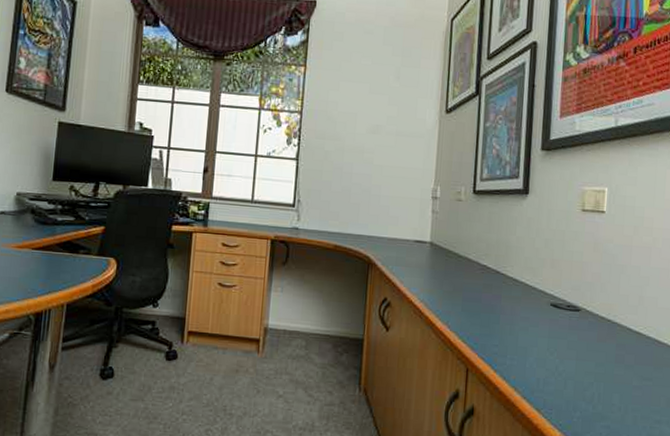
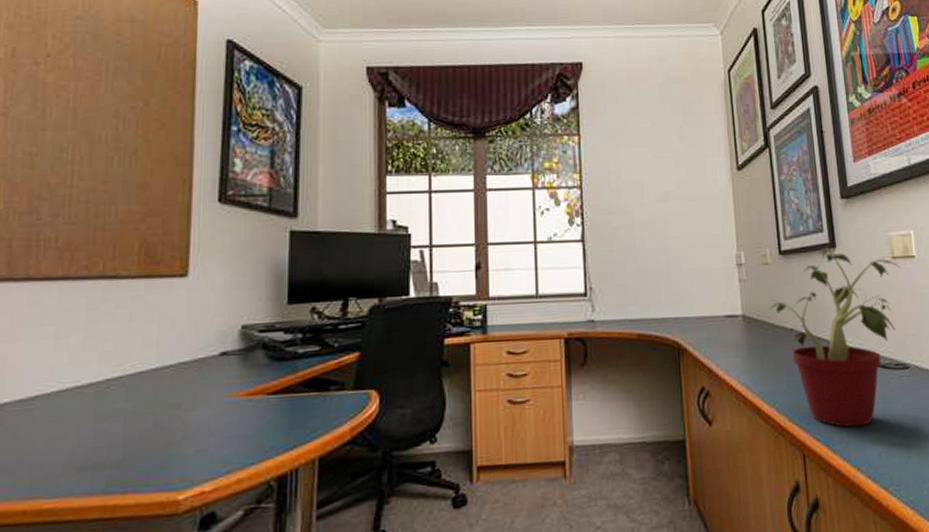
potted plant: none [456,192,589,355] -> present [770,247,901,428]

